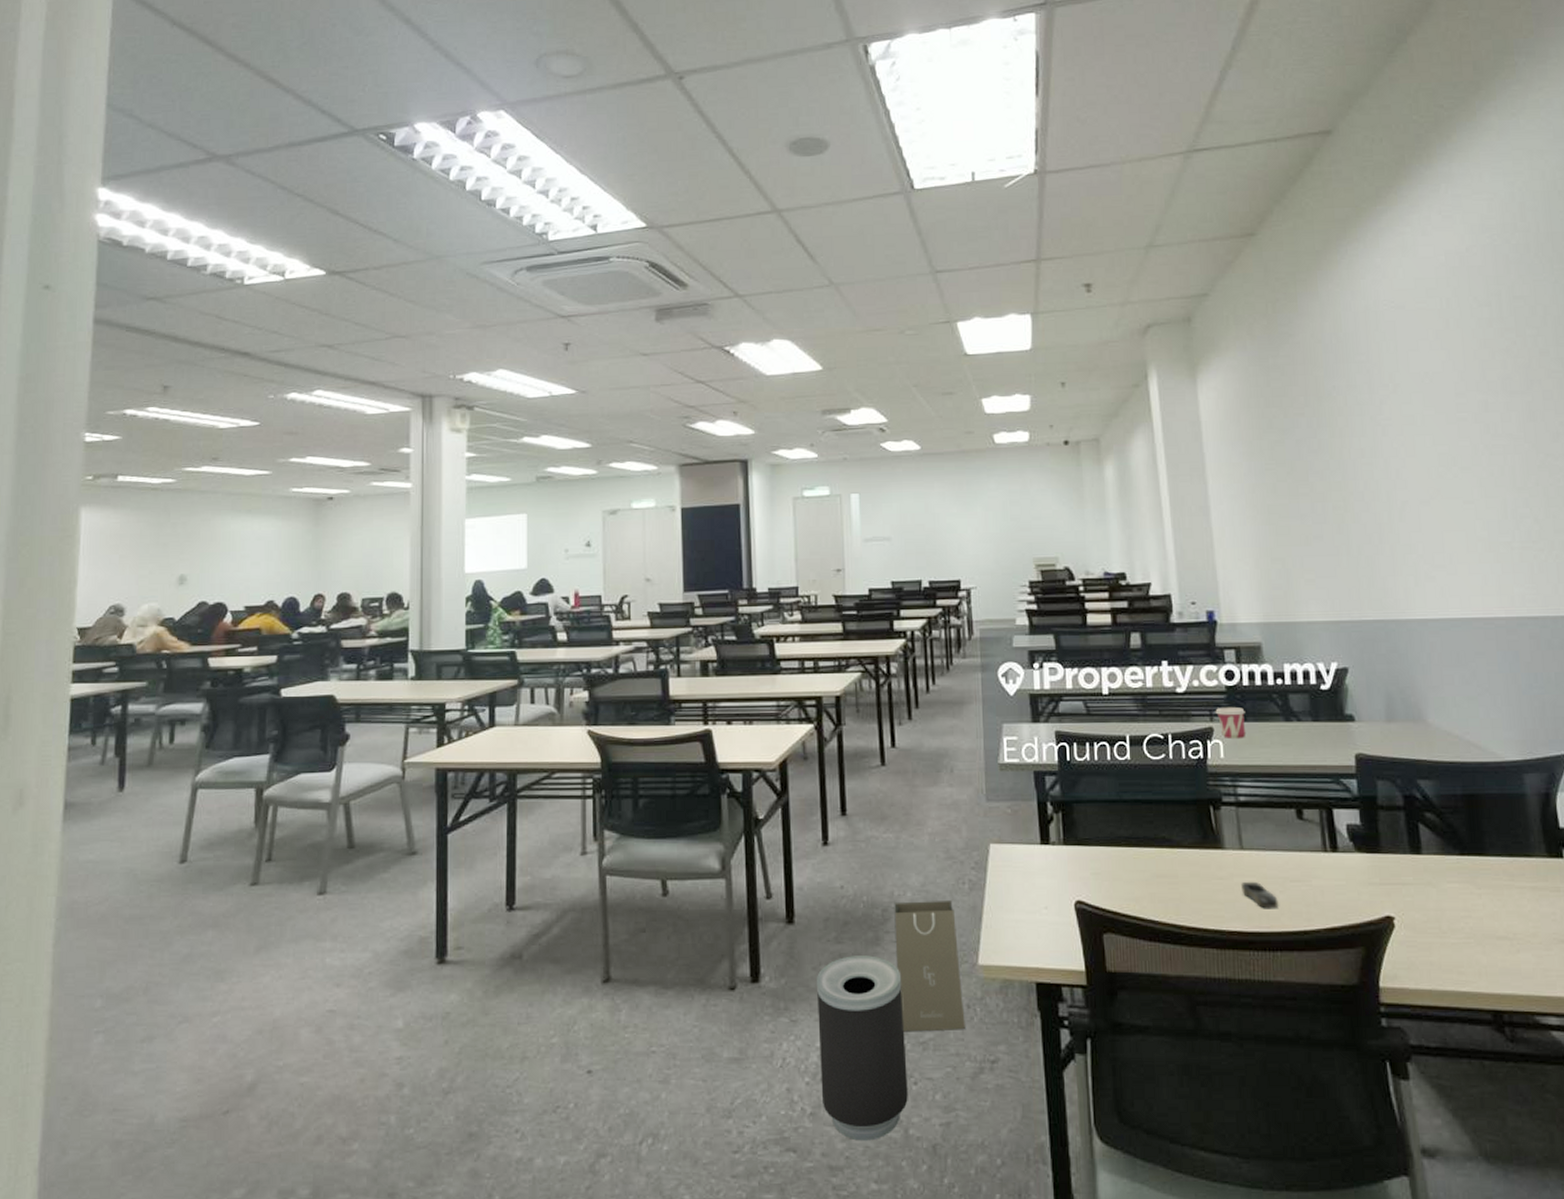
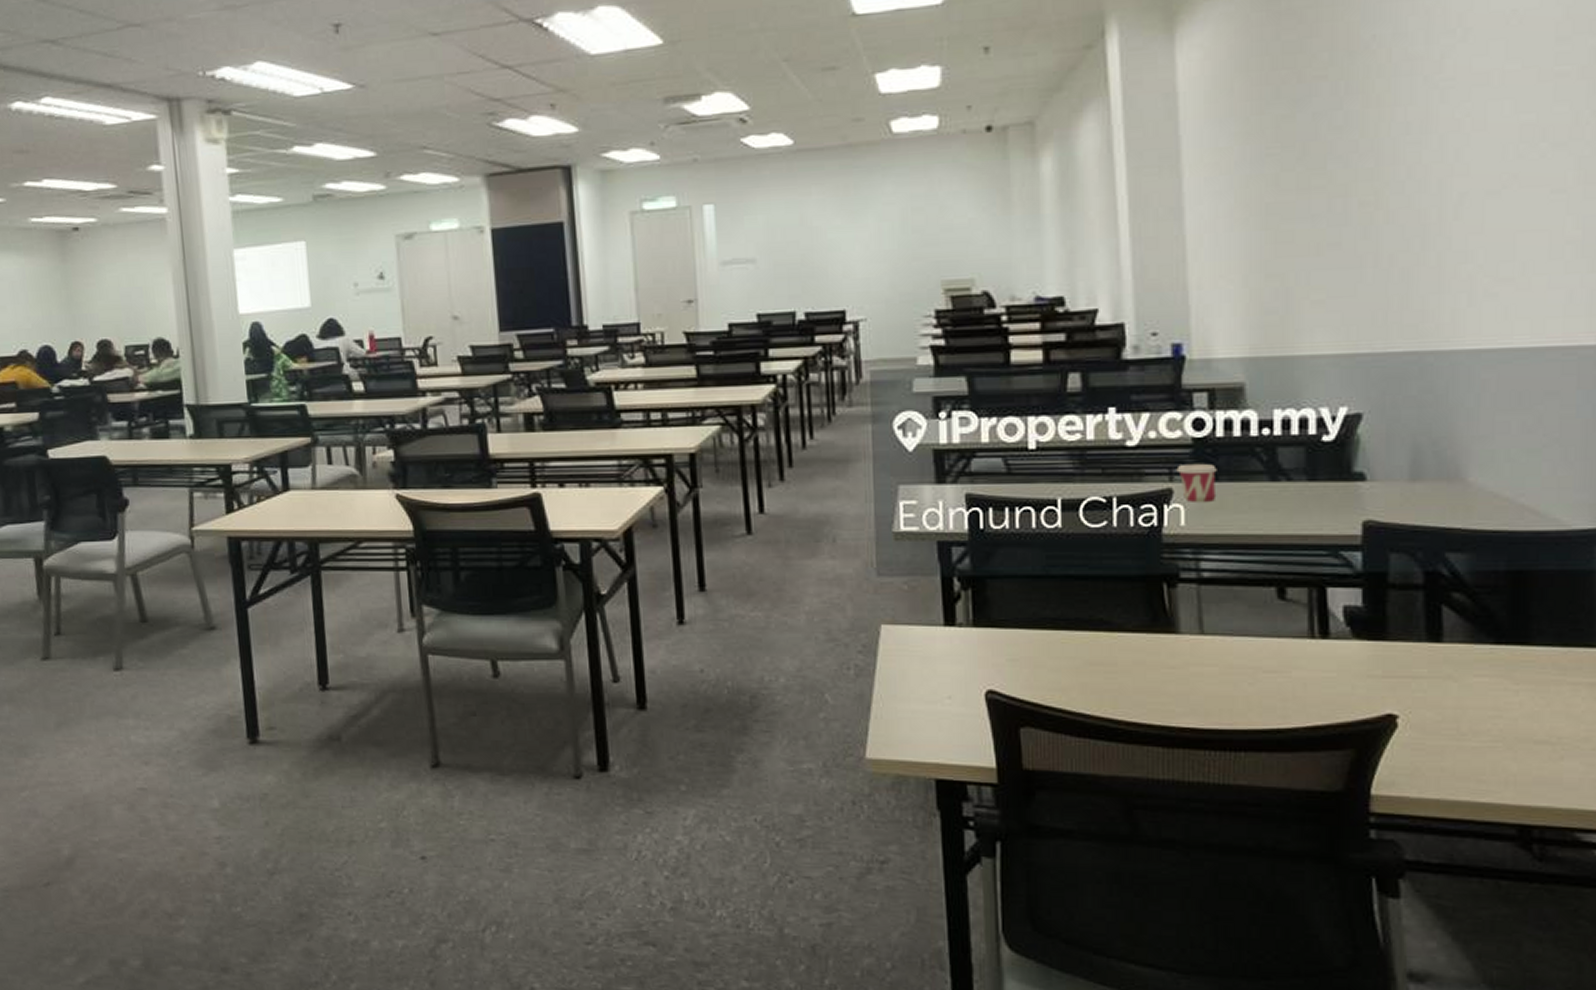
trash bin: present [817,955,908,1141] -> none [675,745,783,938]
shopping bag: present [894,901,965,1032] -> none [764,688,850,828]
computer mouse: present [1241,881,1279,908] -> none [1199,671,1246,702]

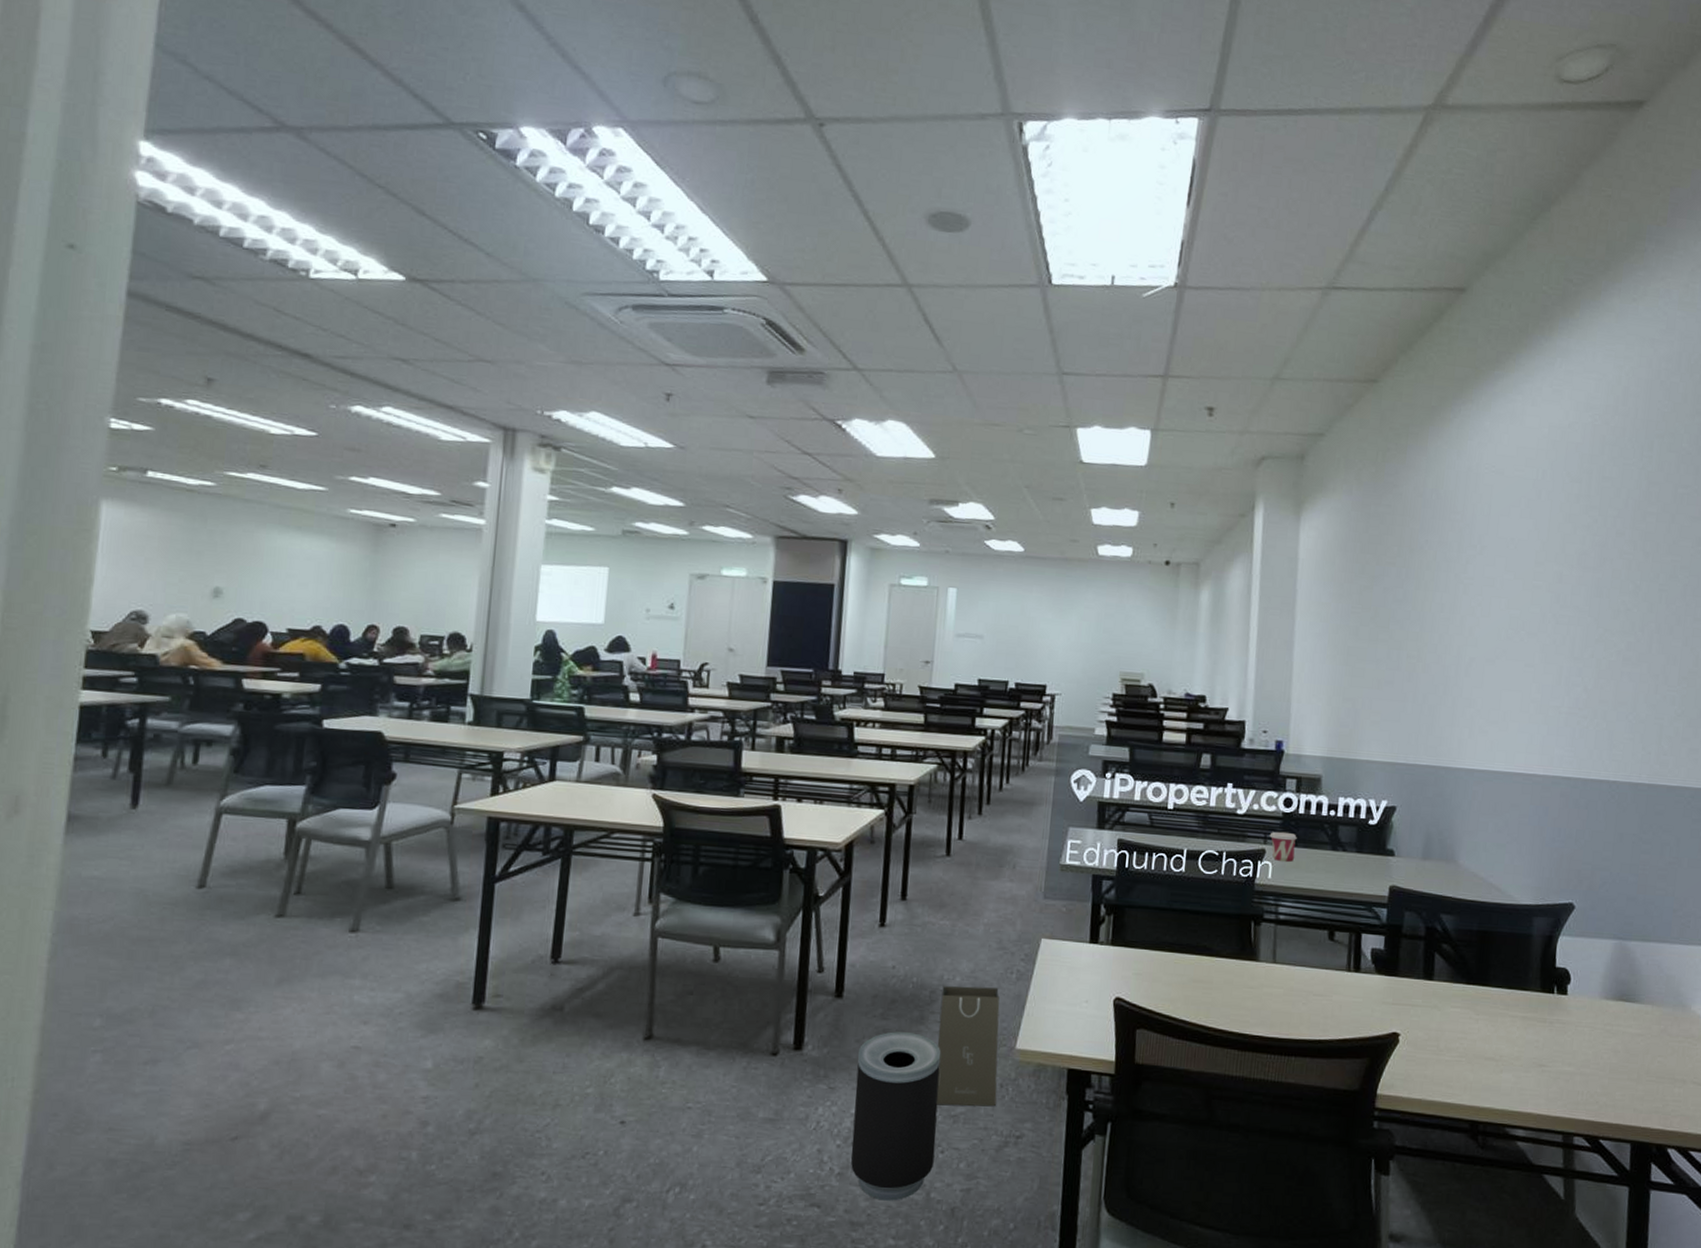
trash bin: none [675,745,783,938] -> present [850,1032,941,1201]
shopping bag: none [764,688,850,828] -> present [937,986,1000,1107]

